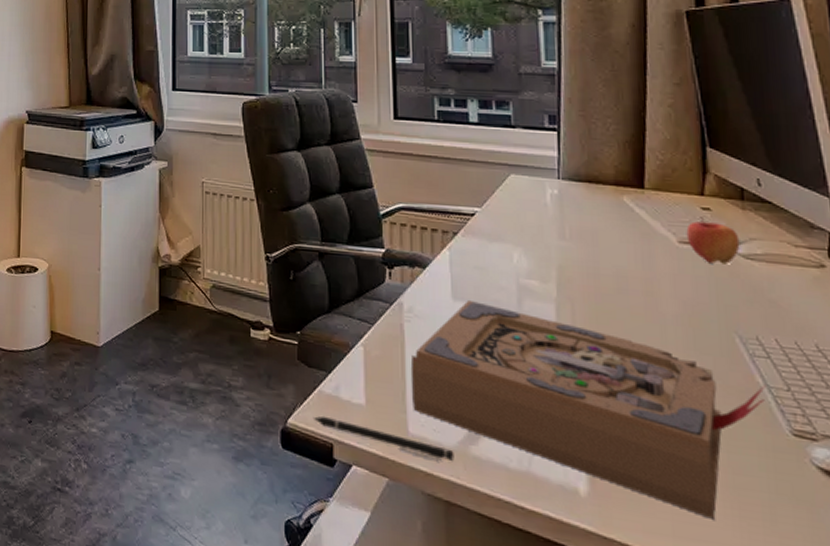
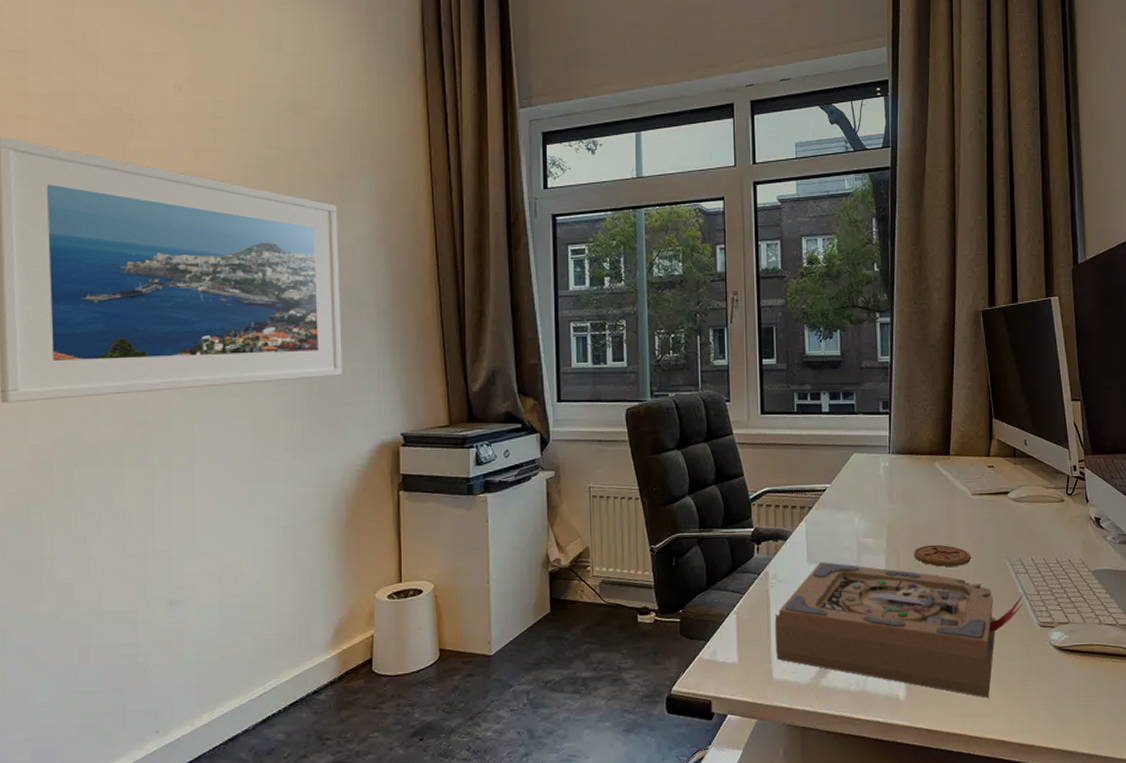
pen: present [313,416,454,461] -> none [694,678,809,696]
coaster: none [595,299,680,333] -> present [913,544,971,567]
apple: present [686,217,740,265] -> none [977,473,1012,508]

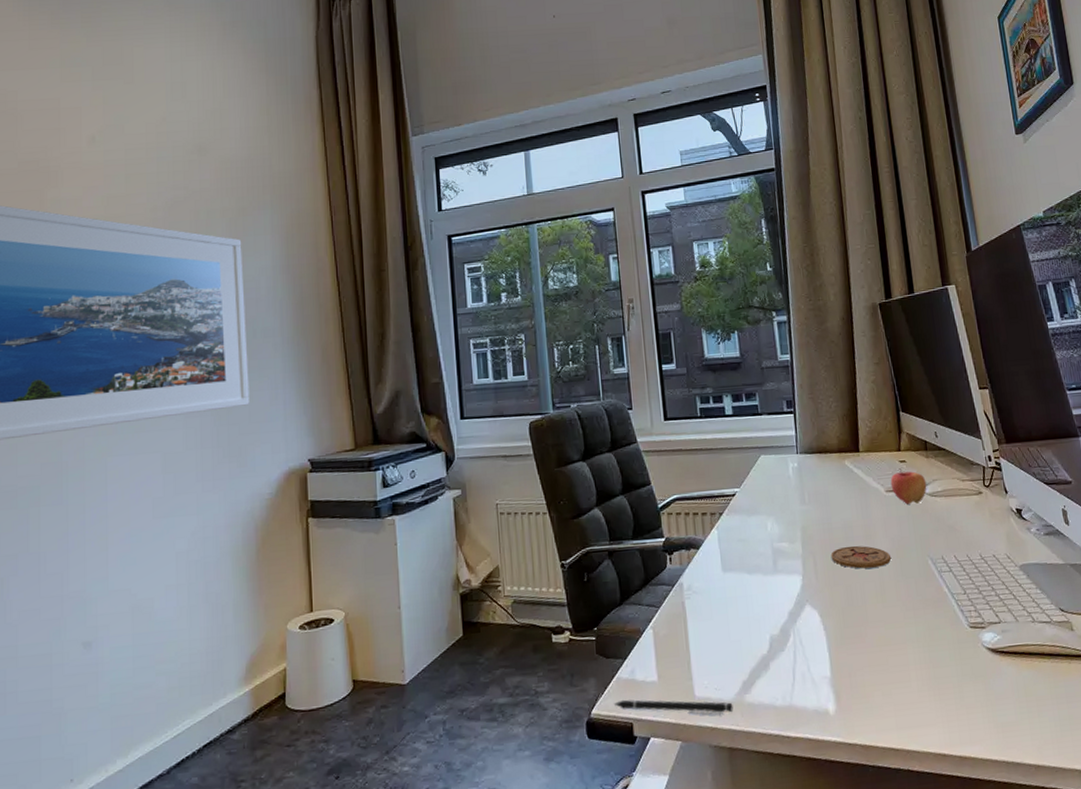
pen: none [694,678,809,696] -> present [613,699,733,715]
book: present [774,561,1025,698] -> none [692,569,951,708]
apple: none [977,473,1012,508] -> present [890,468,927,505]

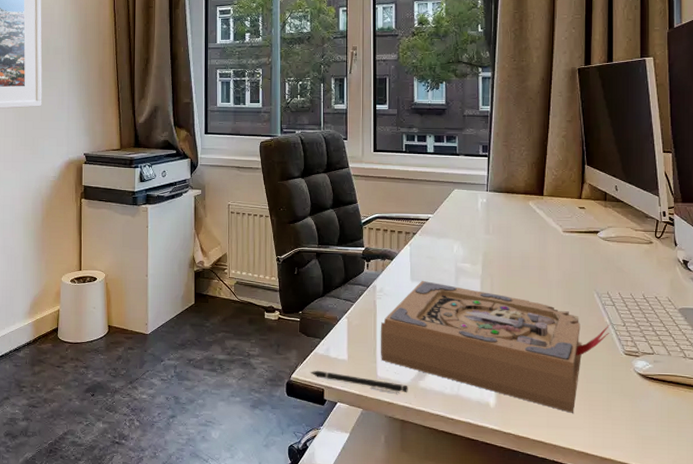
book: none [692,569,951,708] -> present [380,280,612,413]
coaster: present [830,545,891,569] -> none [507,273,560,294]
apple: present [890,468,927,505] -> none [568,214,602,245]

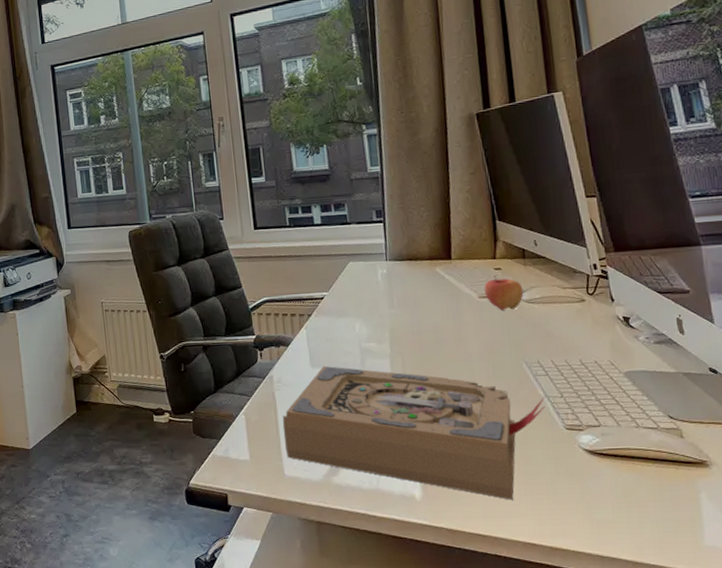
pen: present [310,370,408,393] -> none [209,473,321,492]
apple: none [568,214,602,245] -> present [484,276,524,310]

